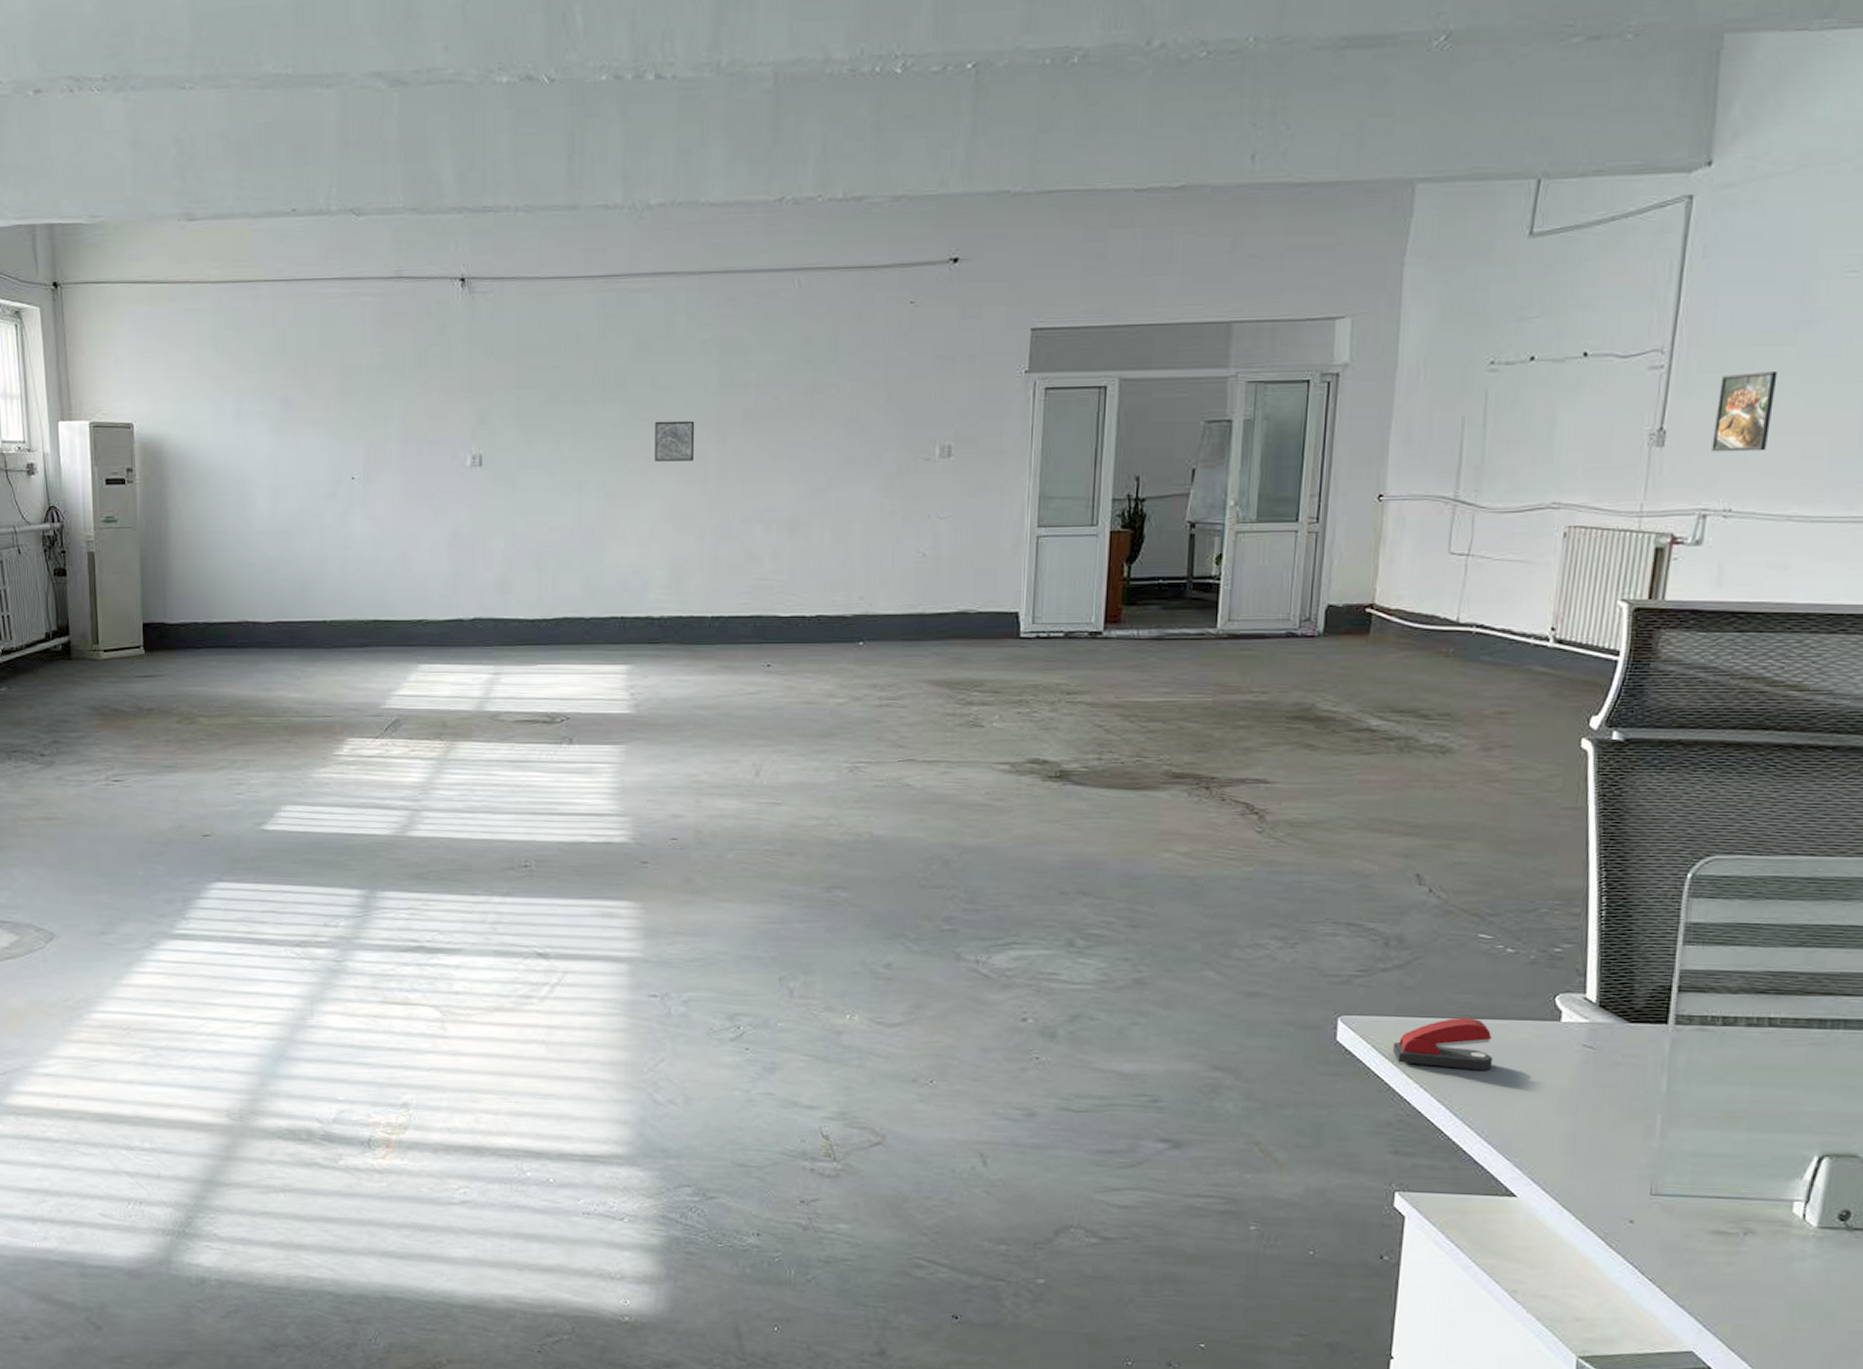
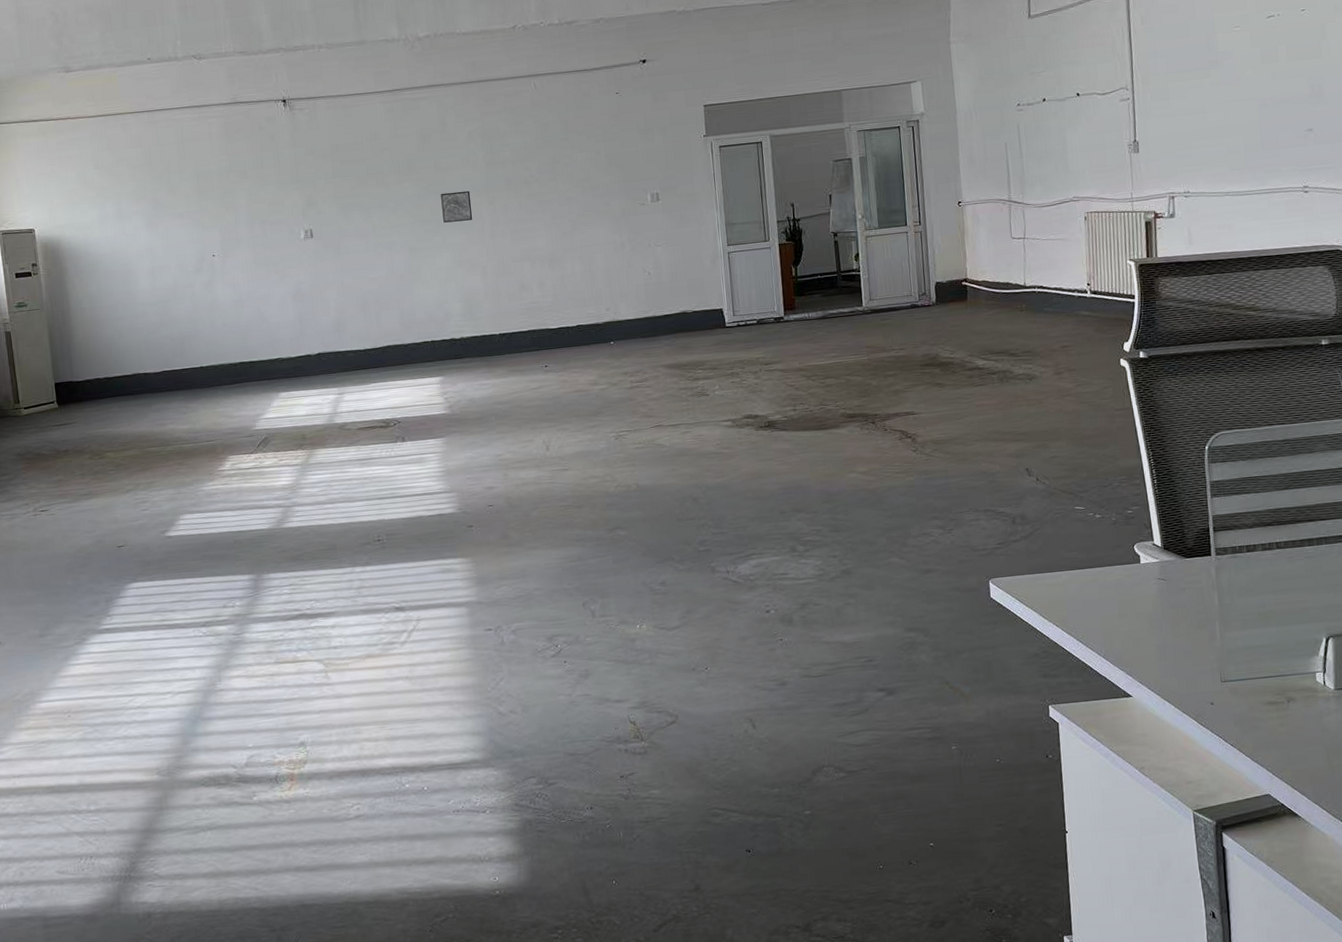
stapler: present [1392,1017,1493,1070] -> none [1030,568,1100,608]
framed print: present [1712,372,1778,452] -> none [1167,96,1204,154]

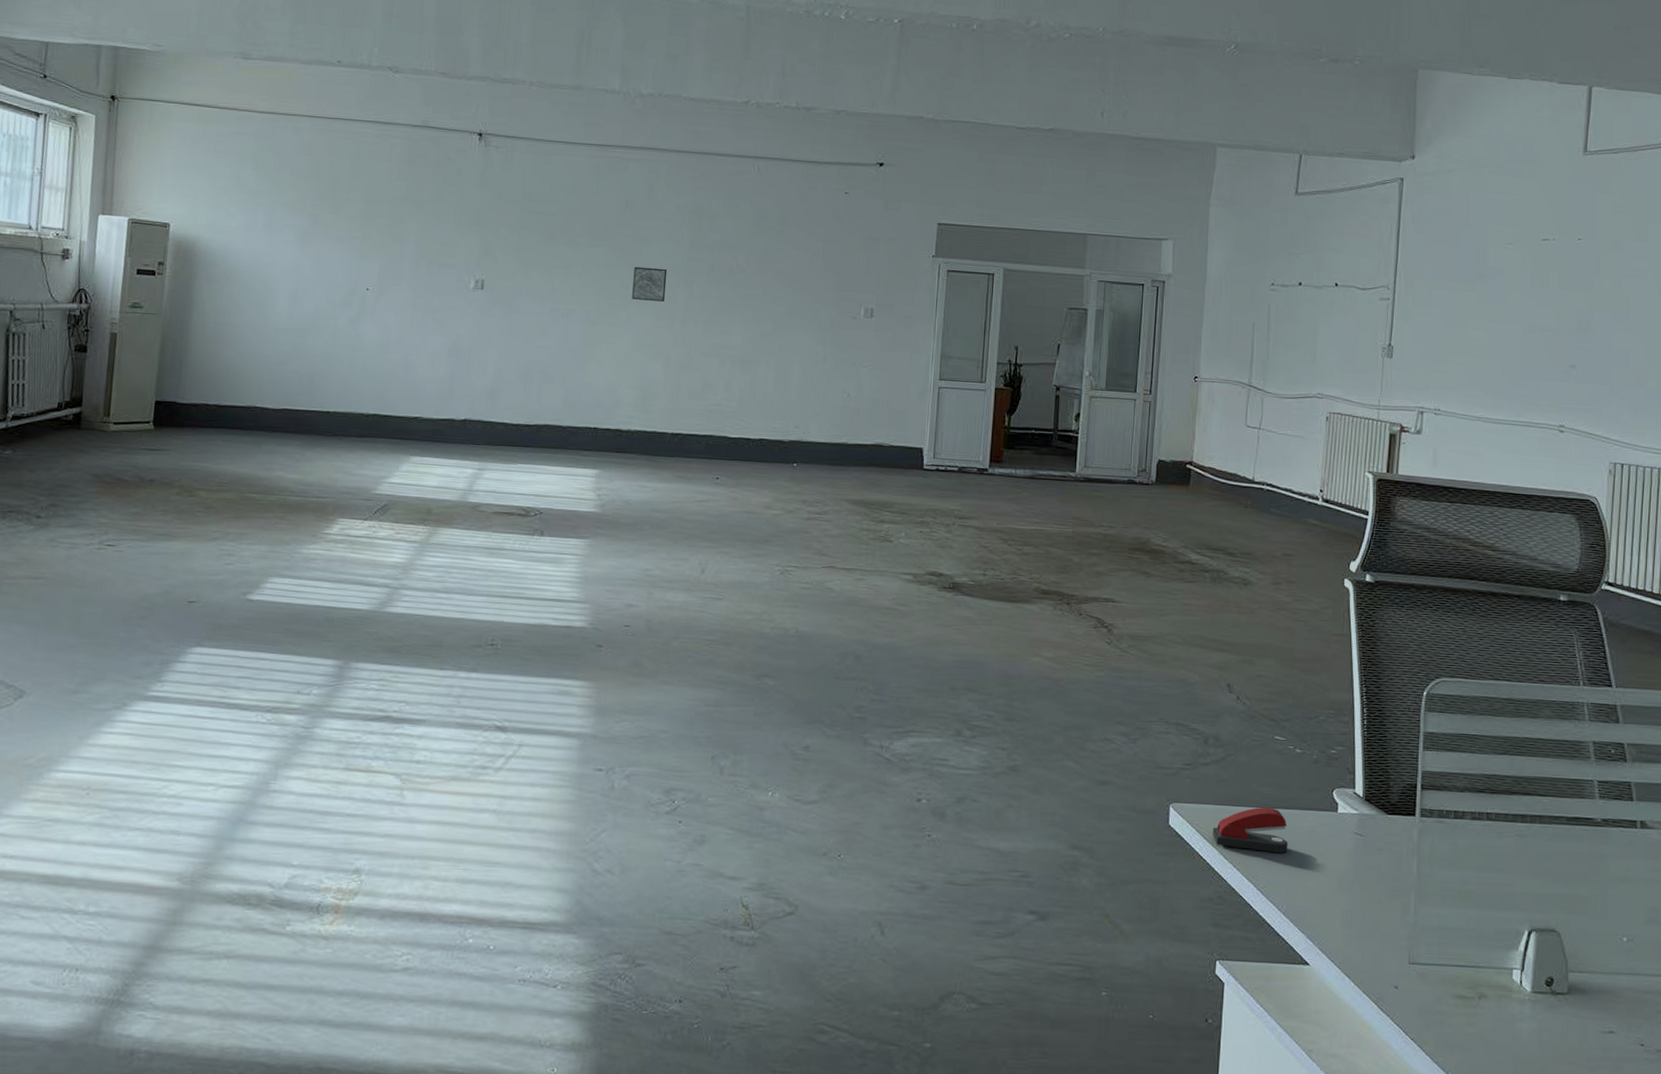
stapler: none [1030,568,1100,608] -> present [1212,807,1288,853]

